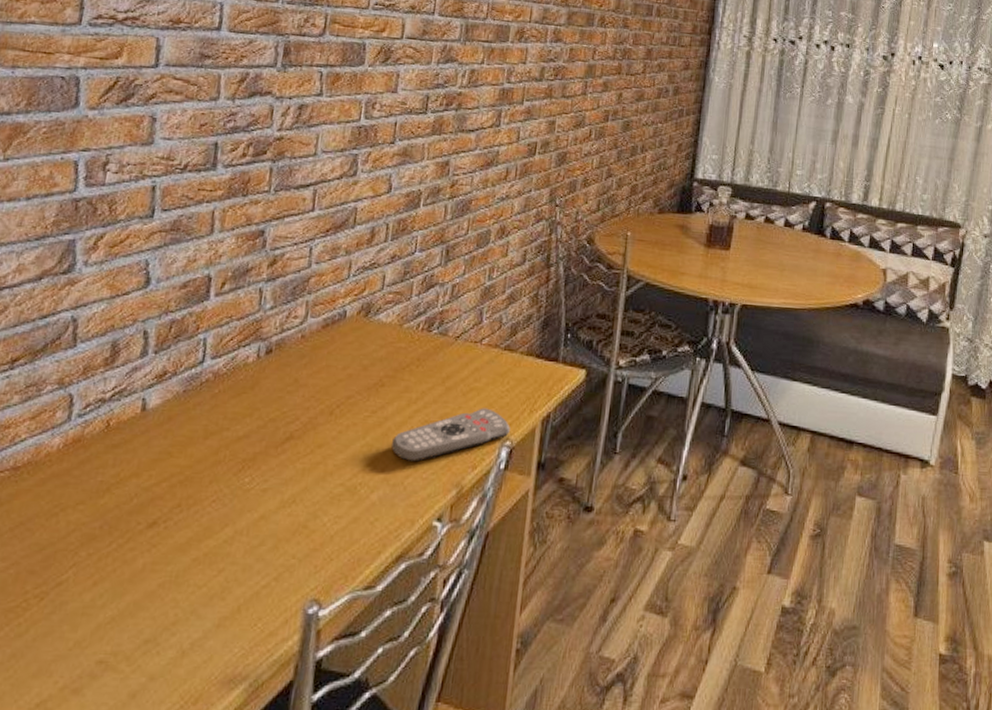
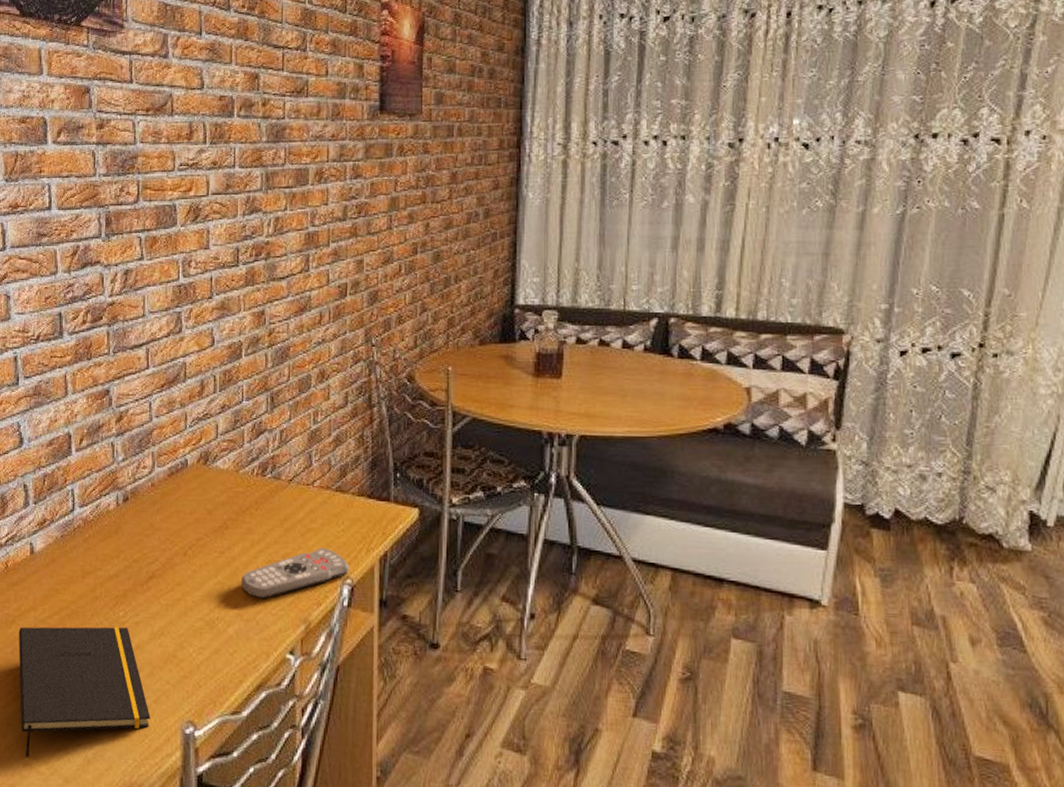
notepad: none [99,495,268,653] -> present [18,627,150,757]

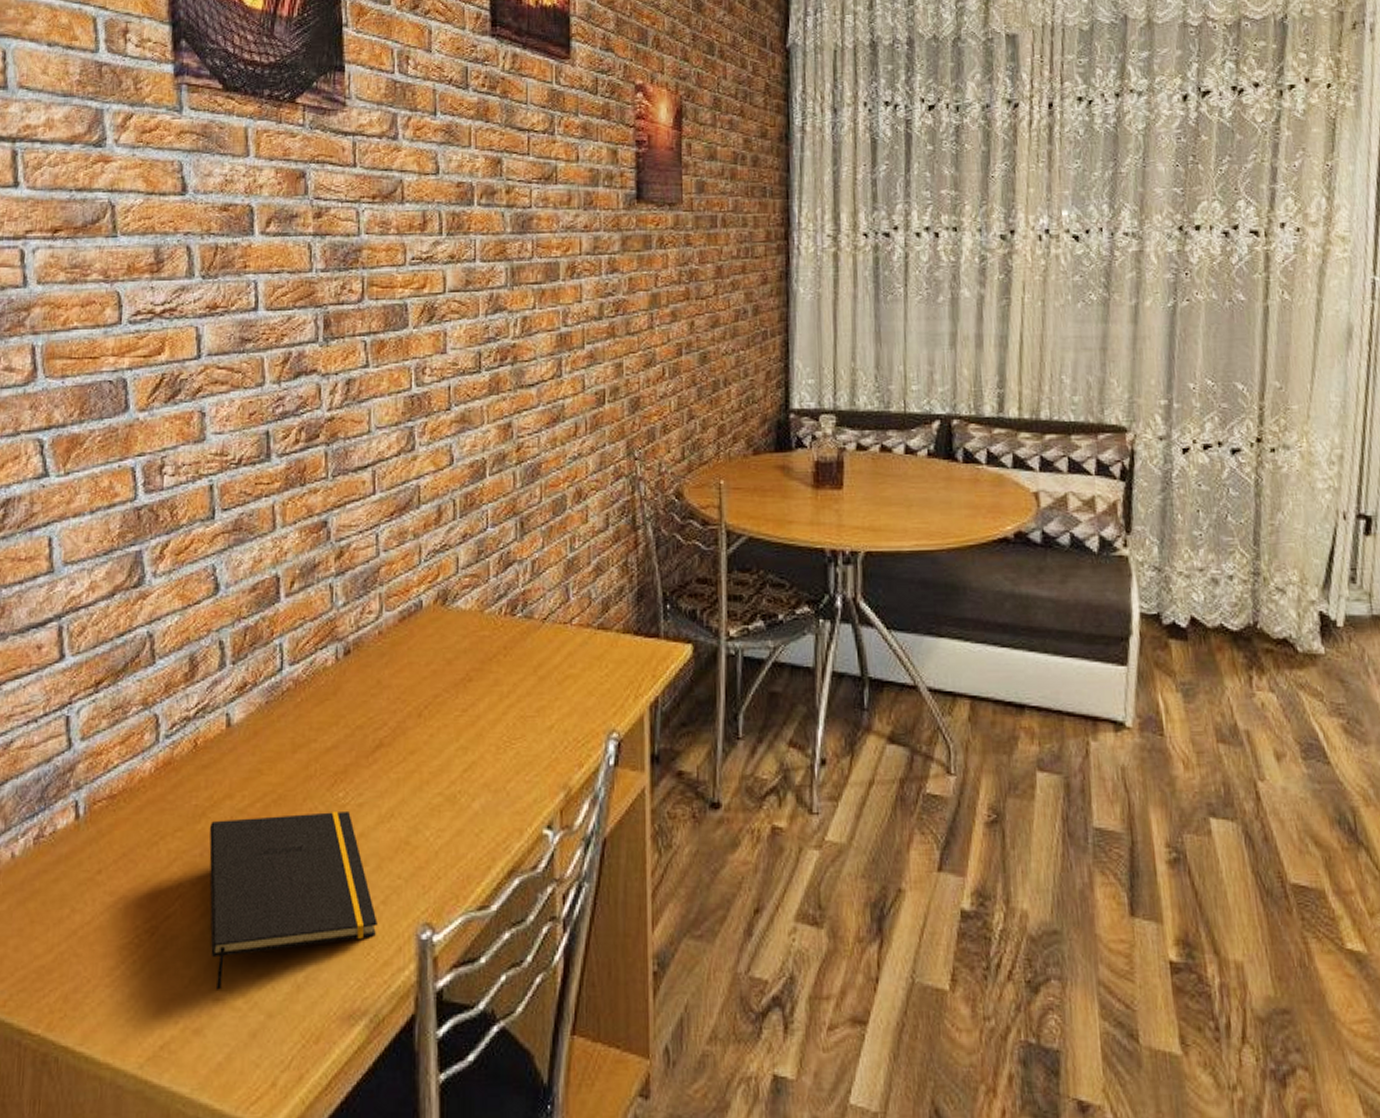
remote control: present [241,547,349,599] -> none [488,697,615,763]

